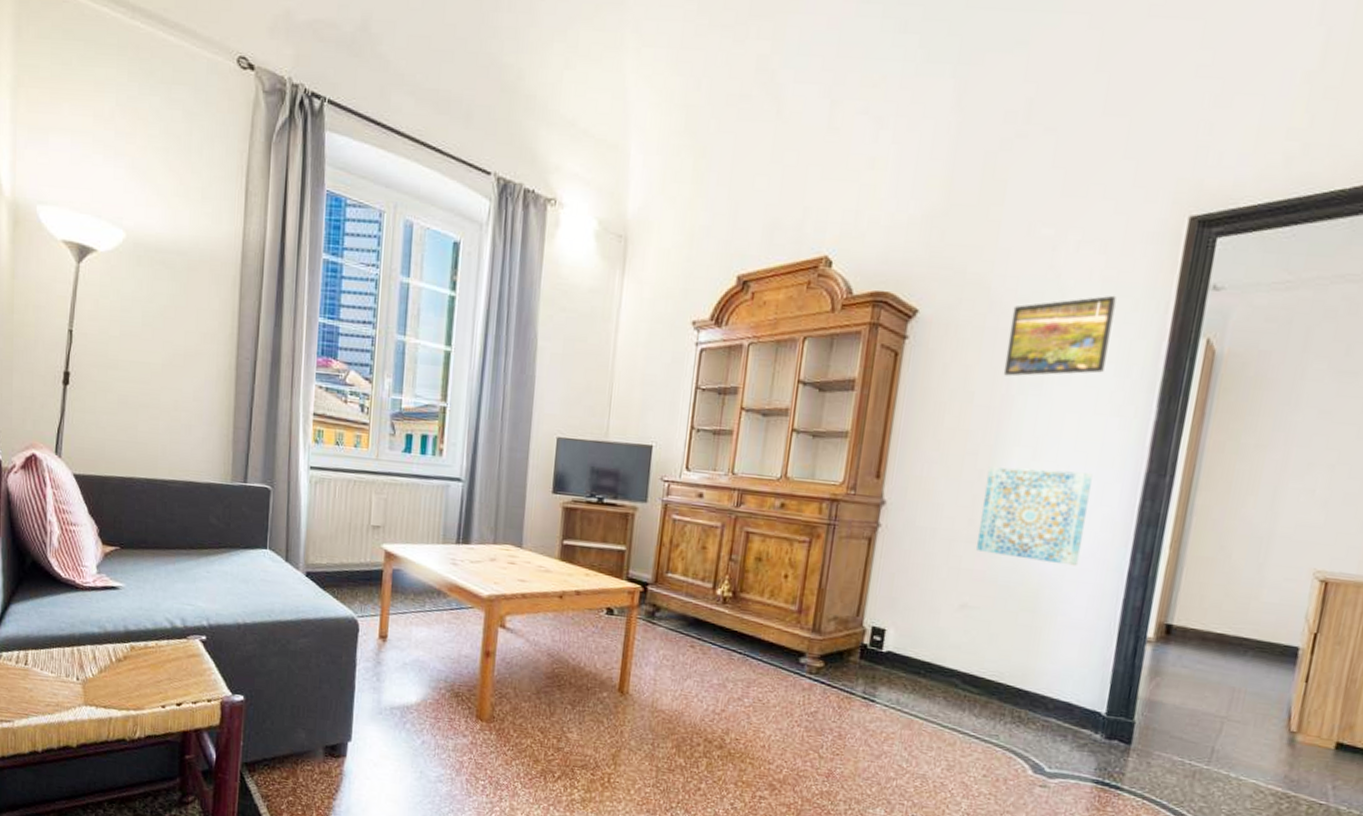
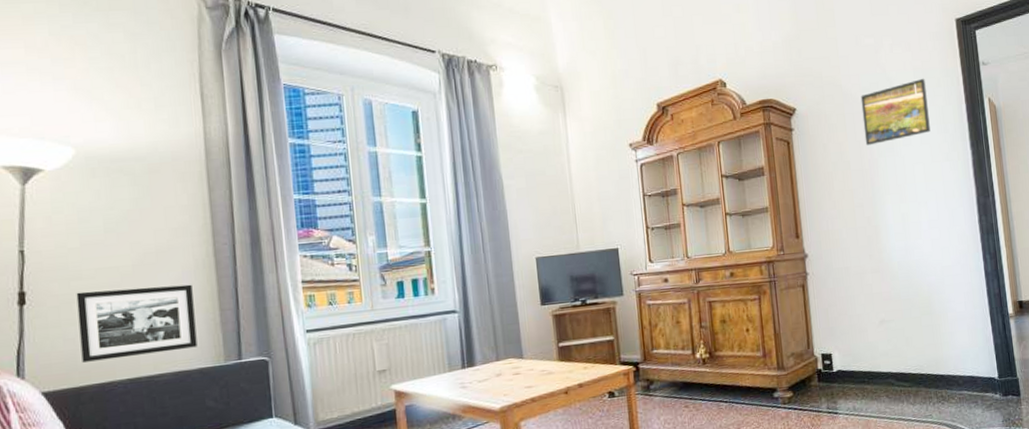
picture frame: none [109,382,212,461] -> present [76,284,198,362]
wall art: present [975,467,1093,566] -> none [873,204,951,278]

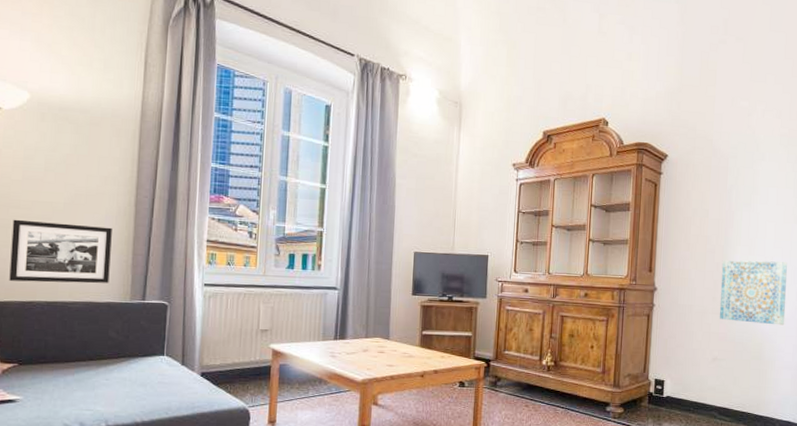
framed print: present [860,78,931,146] -> none [725,145,790,199]
wall art: none [873,204,951,278] -> present [719,260,787,326]

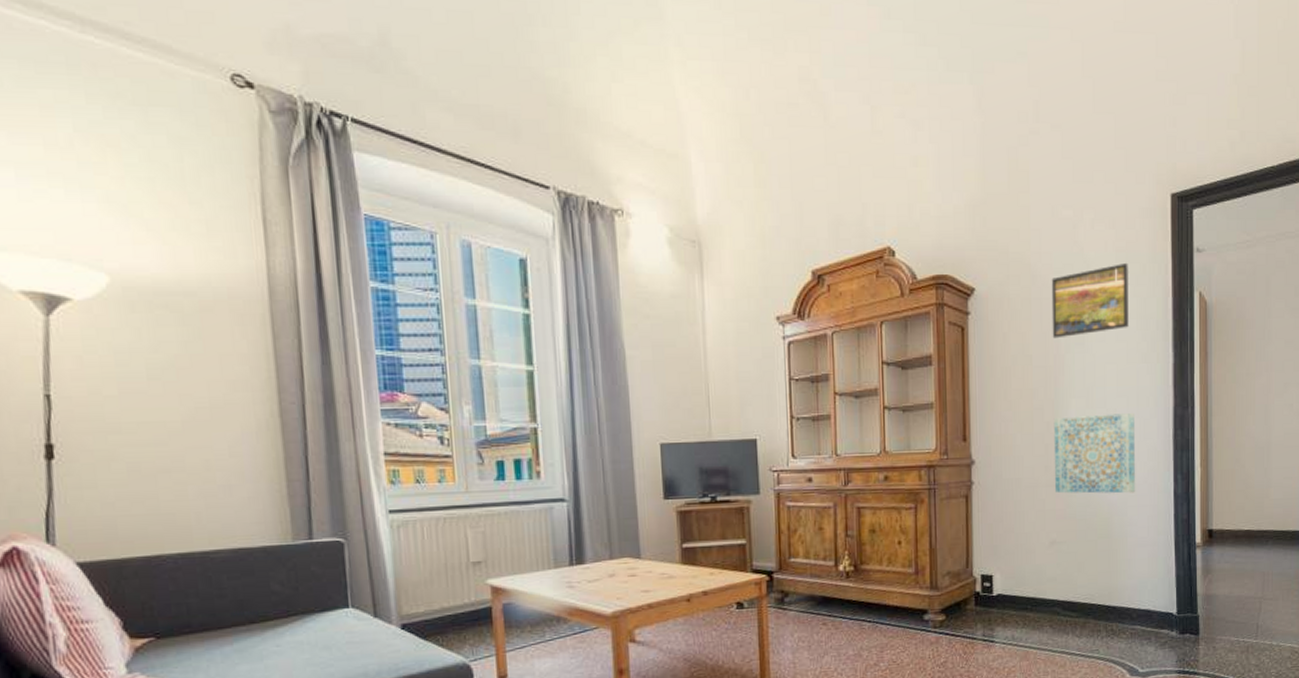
picture frame: present [9,219,112,284] -> none [115,448,260,531]
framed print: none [725,145,790,199] -> present [1051,262,1129,339]

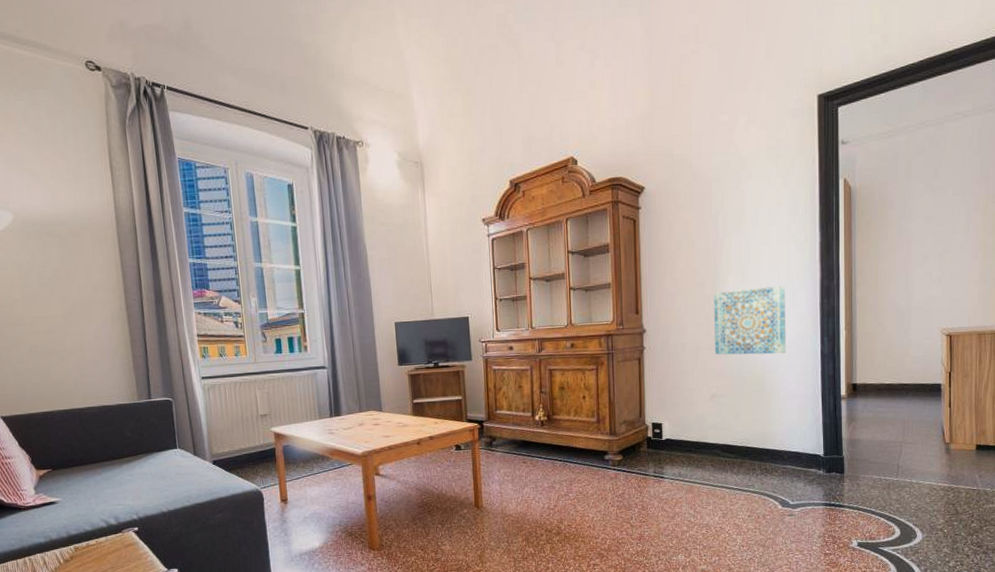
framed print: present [1051,262,1129,339] -> none [710,157,779,226]

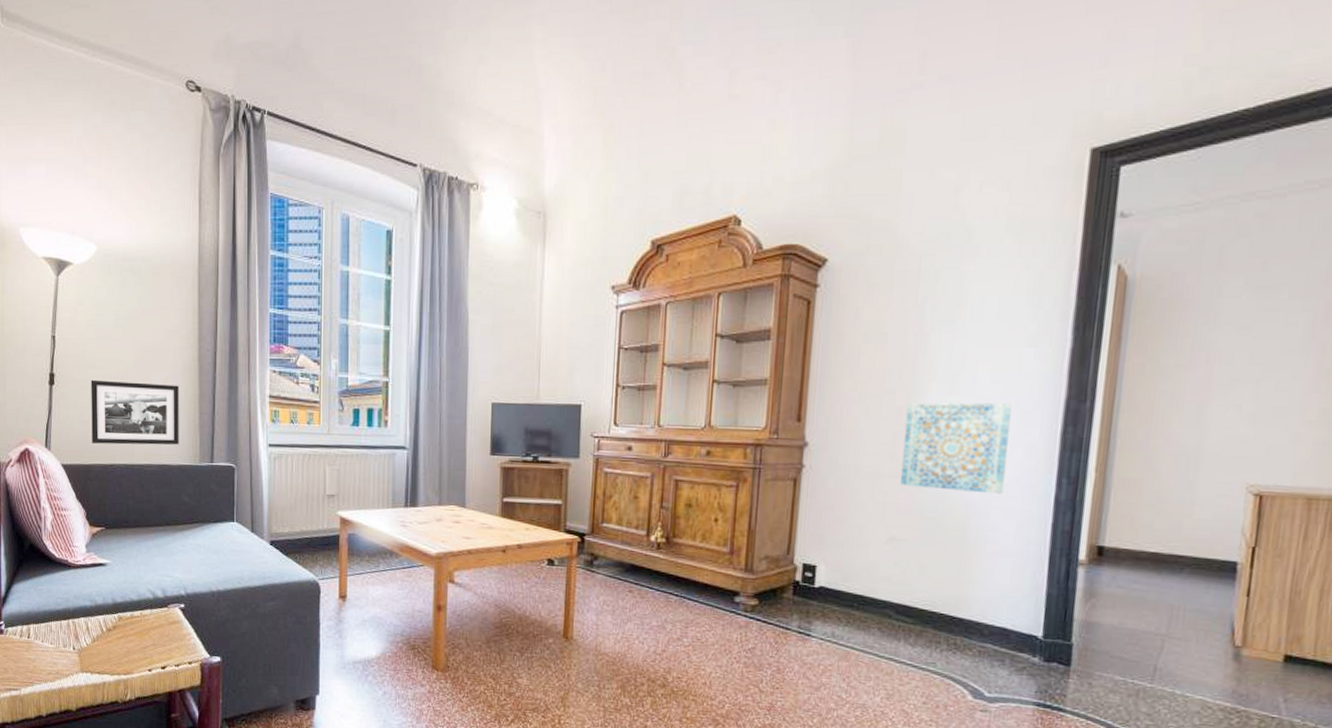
picture frame: none [21,333,116,394] -> present [91,379,179,445]

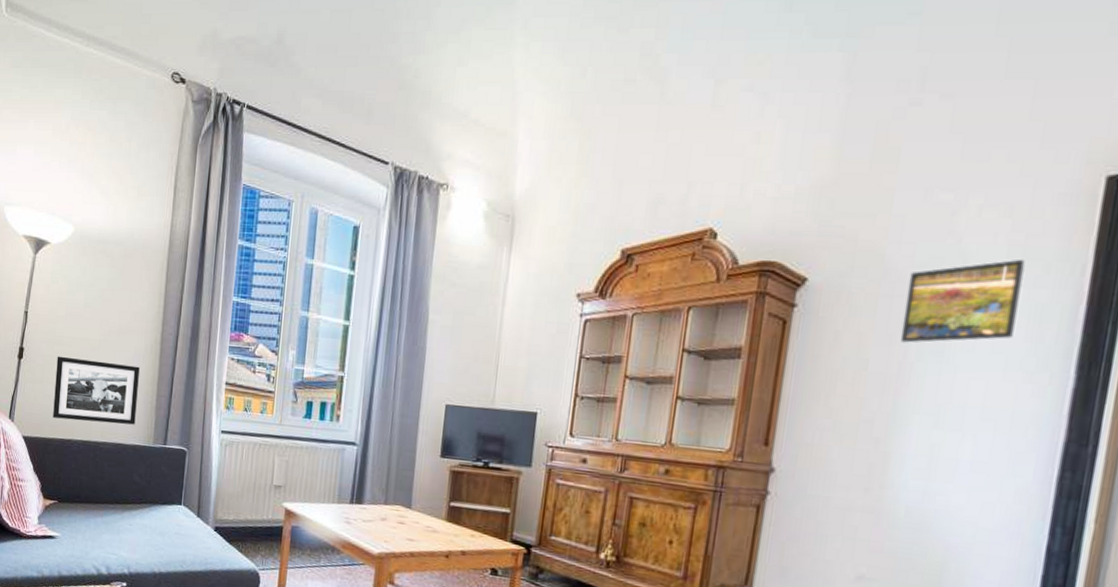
wall art: present [899,402,1012,494] -> none [873,435,1003,540]
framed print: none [915,230,1023,316] -> present [900,259,1025,343]

